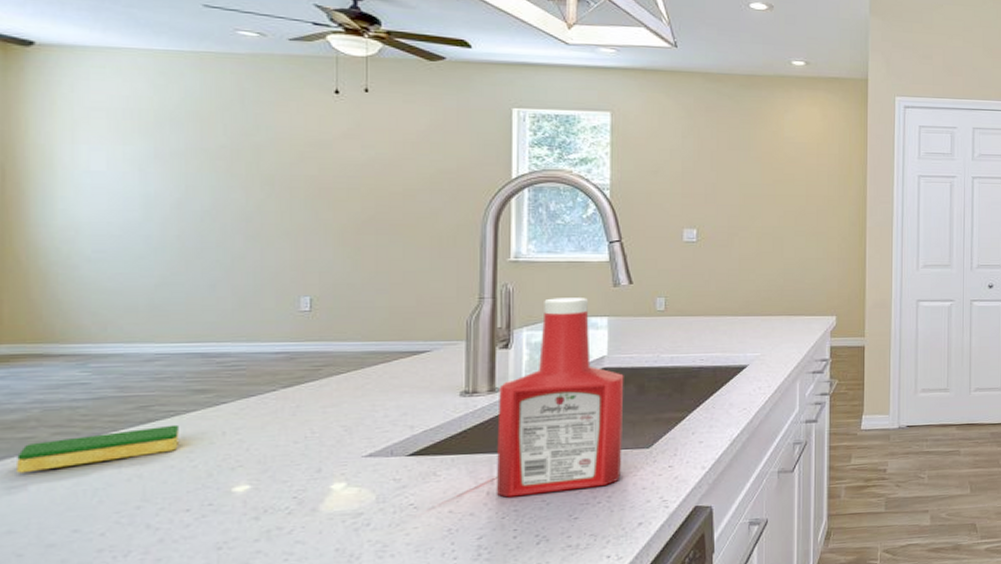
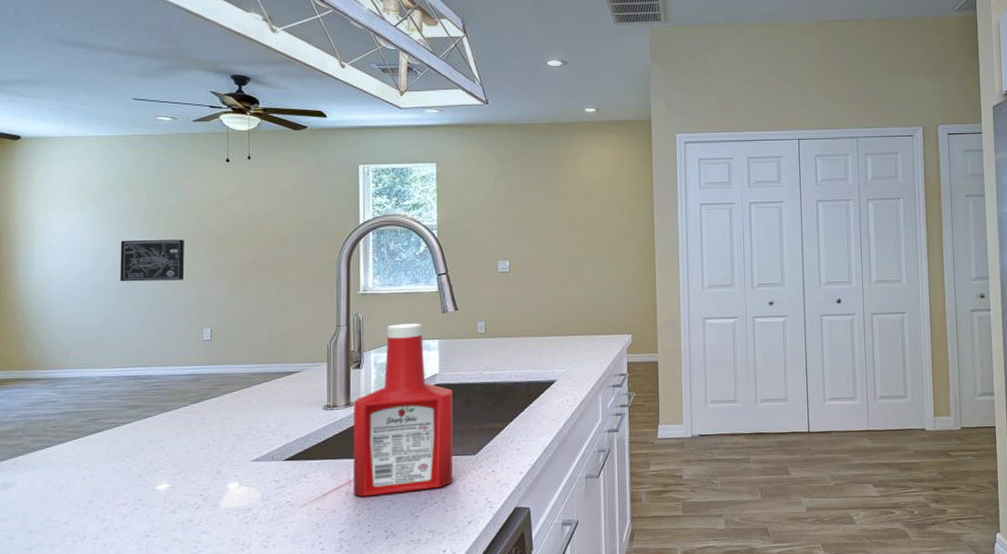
dish sponge: present [17,424,178,473] -> none [9,434,118,473]
wall art: none [183,183,275,236] -> present [120,239,185,282]

